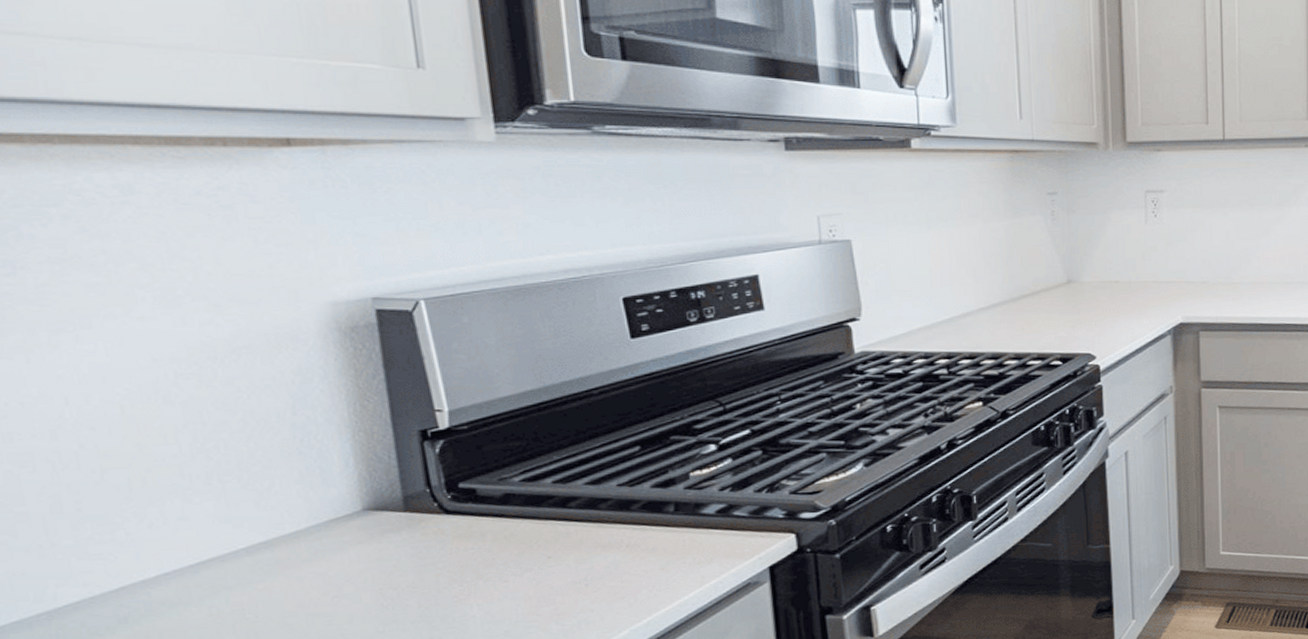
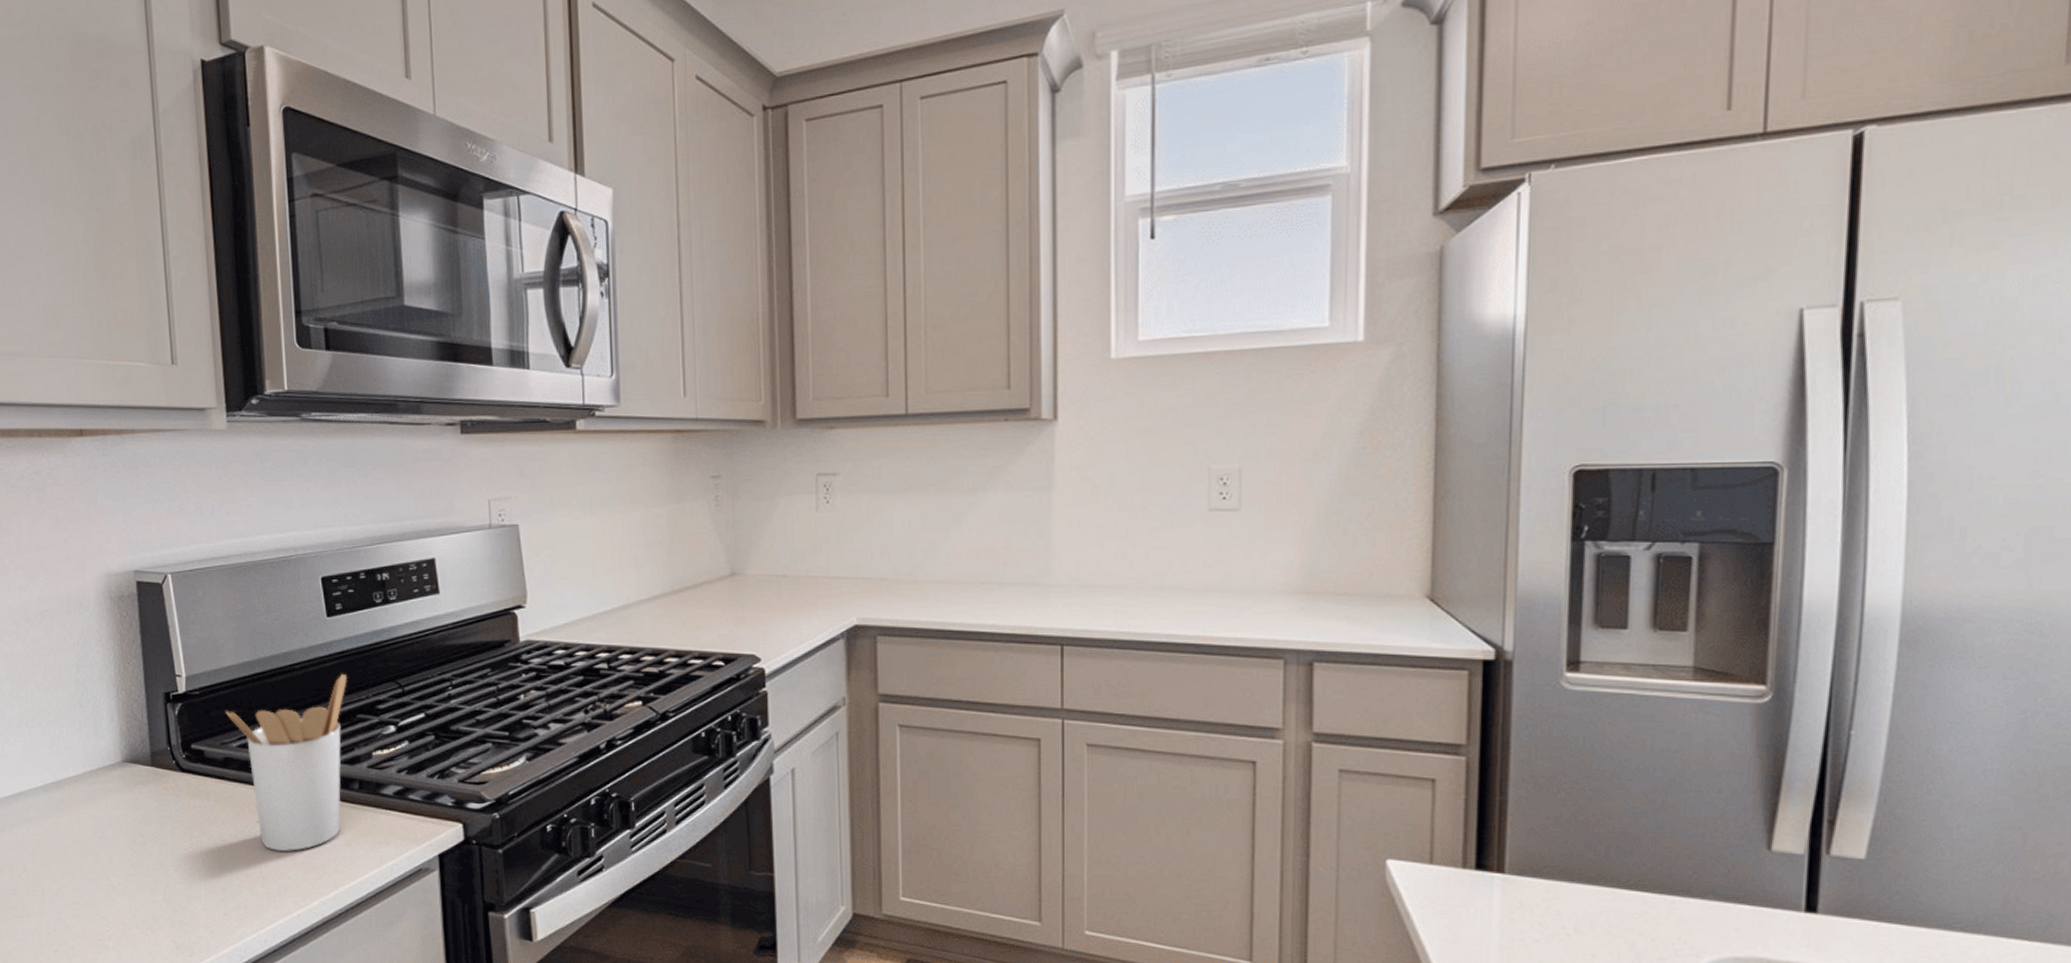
utensil holder: none [503,396,659,585] -> present [225,674,348,851]

